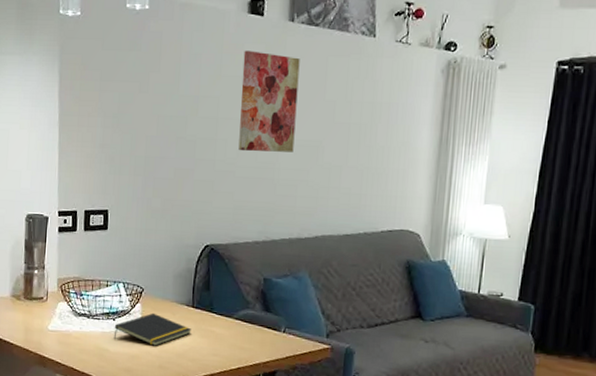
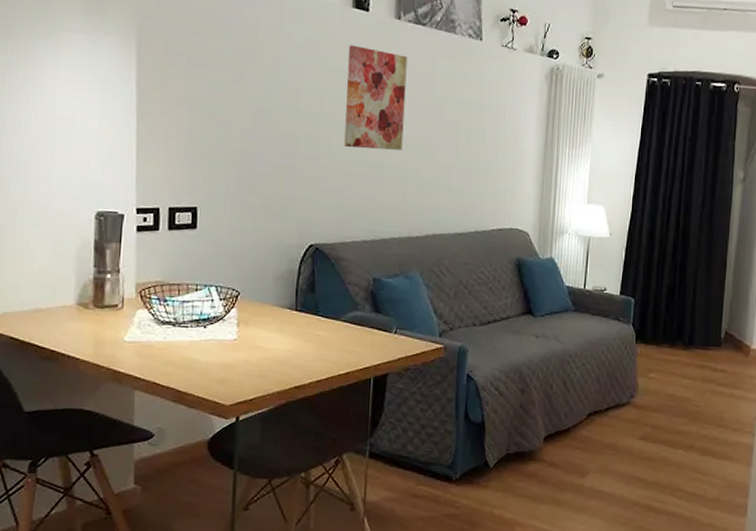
notepad: present [113,312,191,346] -> none [204,318,295,354]

